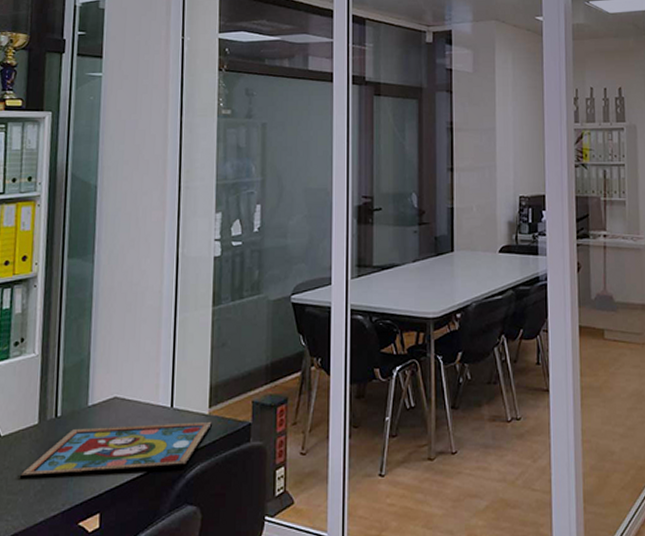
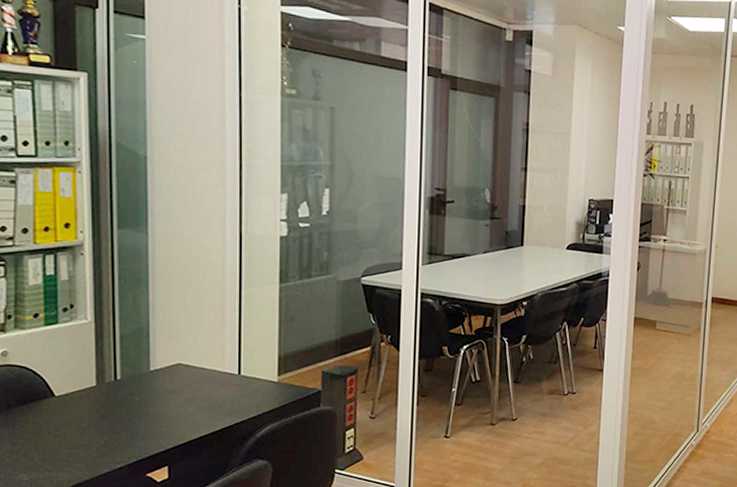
framed painting: present [19,421,213,480] -> none [79,388,283,436]

